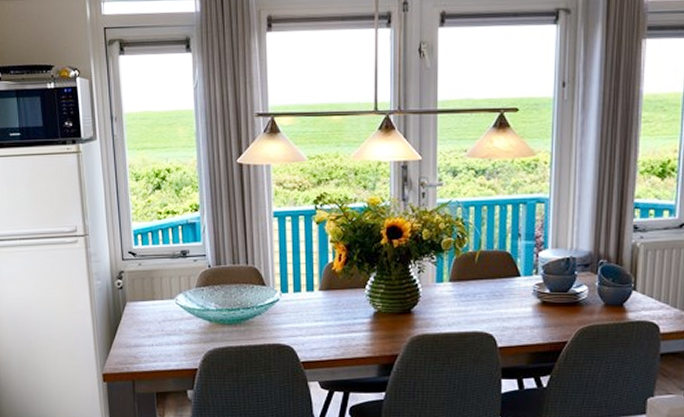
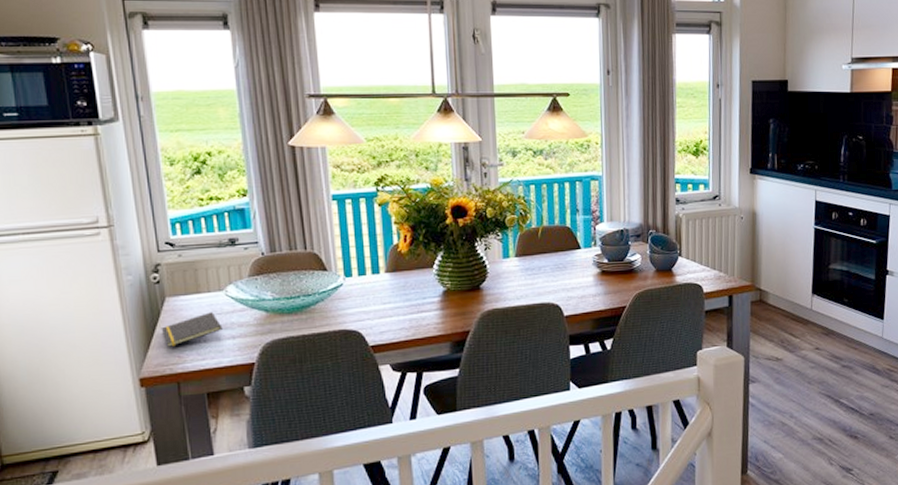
notepad: none [121,318,172,348] -> present [161,312,223,347]

